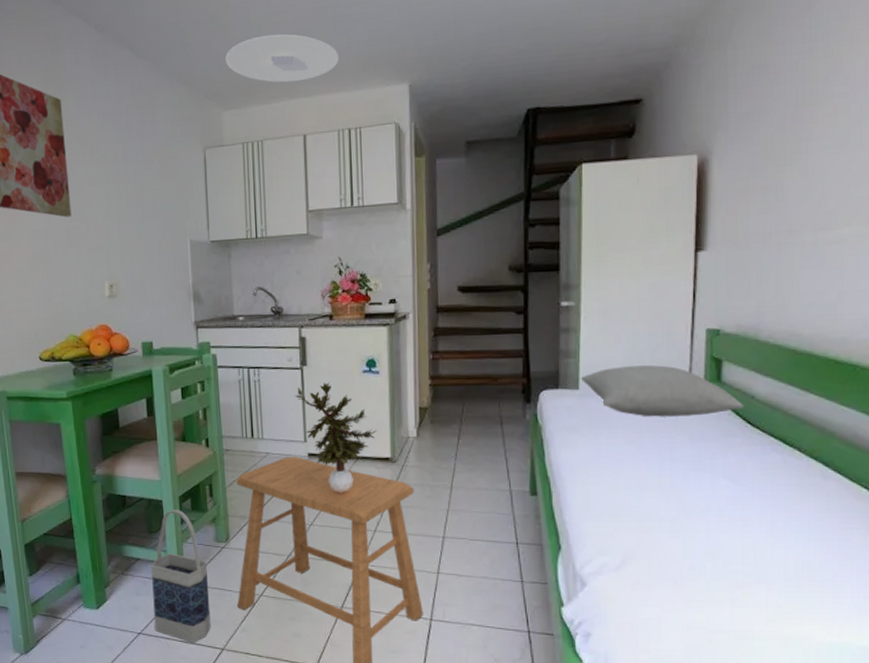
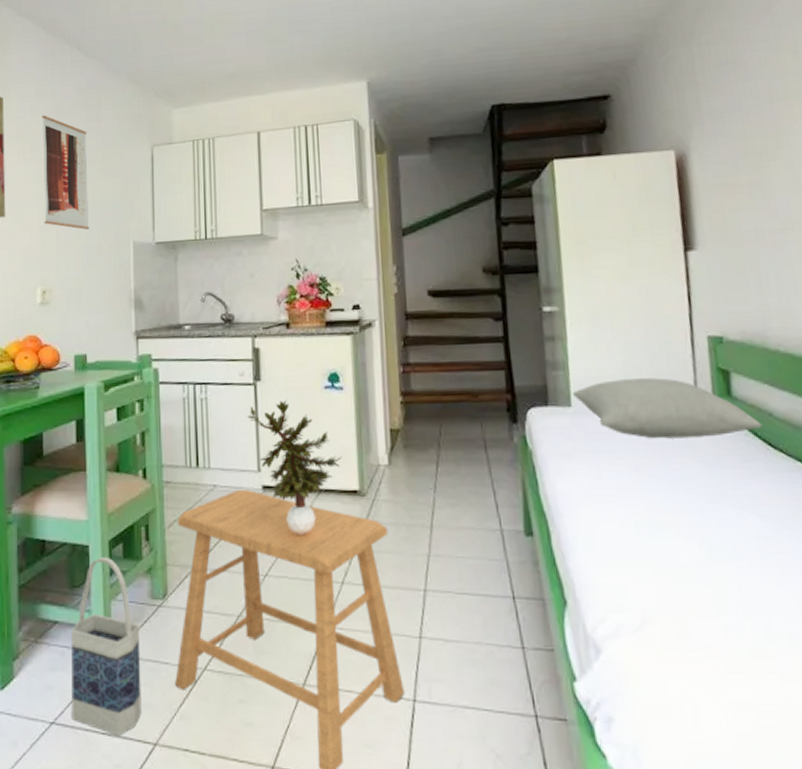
wall art: none [99,117,149,229] -> present [42,115,90,230]
ceiling light: present [225,34,340,83] -> none [177,34,295,81]

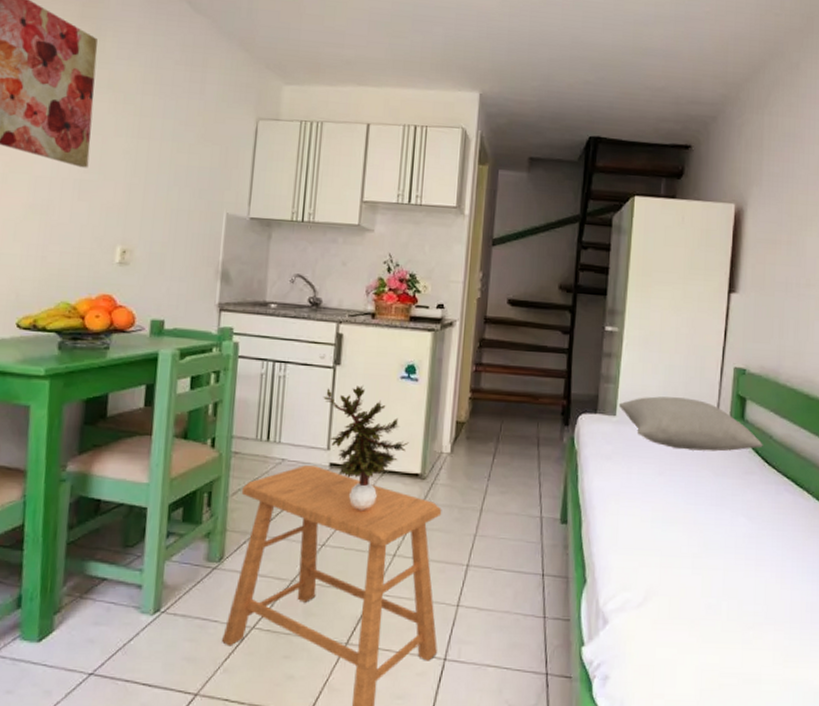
wall art: present [42,115,90,230] -> none [131,66,189,194]
bag: present [71,556,142,736] -> none [112,519,191,687]

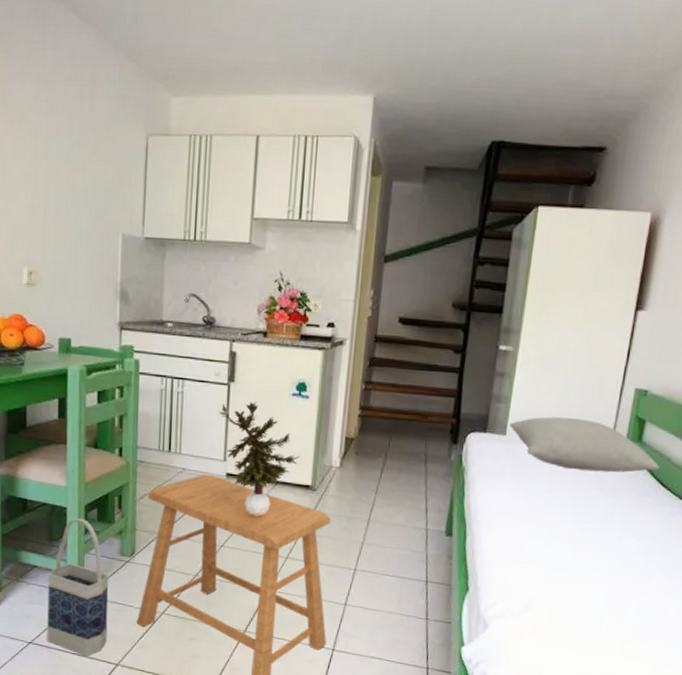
bag: none [112,519,191,687] -> present [47,517,109,657]

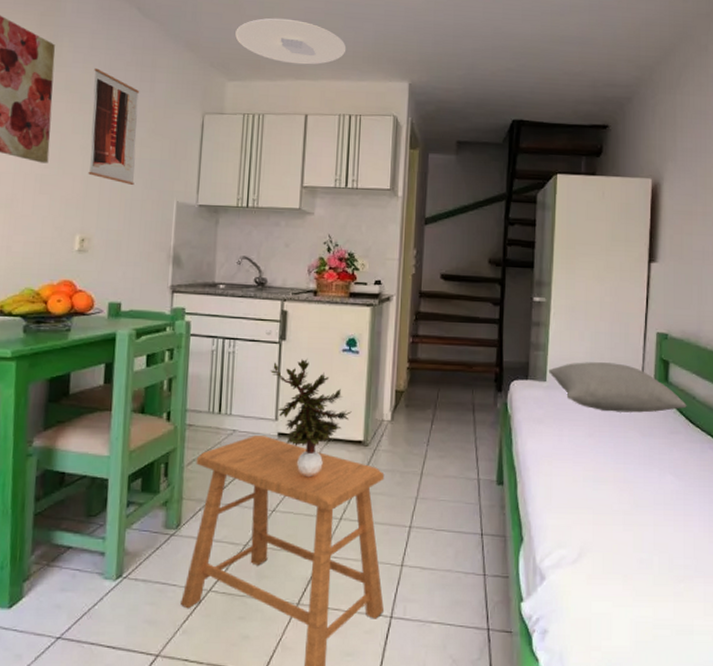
wall art: none [32,83,80,215] -> present [88,68,140,185]
bag: present [47,517,109,657] -> none [78,489,151,649]
ceiling light: none [180,19,304,76] -> present [235,18,347,65]

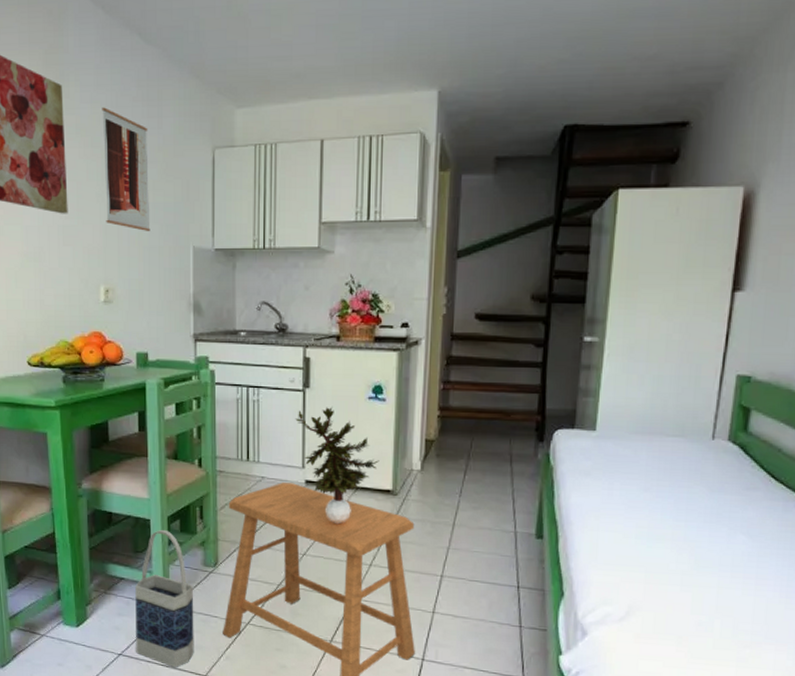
bag: none [78,489,151,649] -> present [135,529,194,668]
ceiling light: present [235,18,347,65] -> none [242,26,365,81]
pillow: present [549,362,687,413] -> none [599,409,770,466]

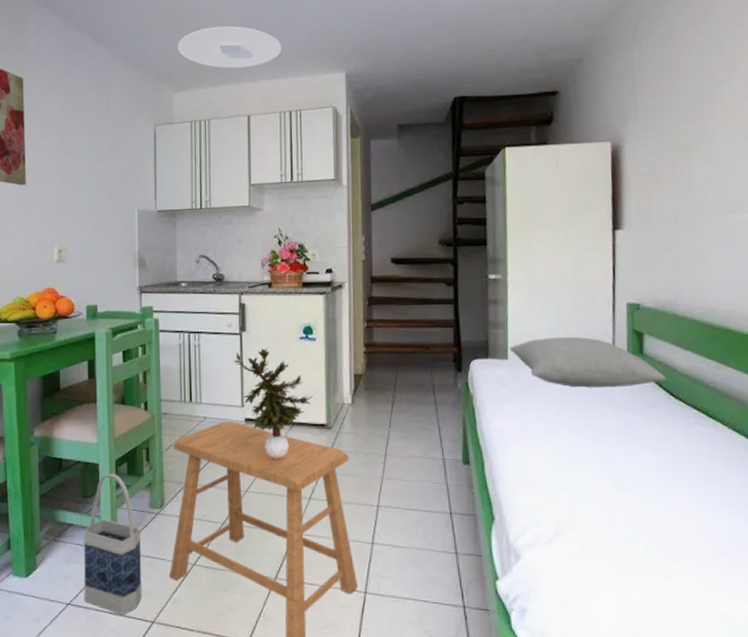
wall art: present [102,107,151,231] -> none [58,95,100,198]
ceiling light: none [242,26,365,81] -> present [178,26,282,69]
pillow: none [599,409,770,466] -> present [510,337,667,388]

